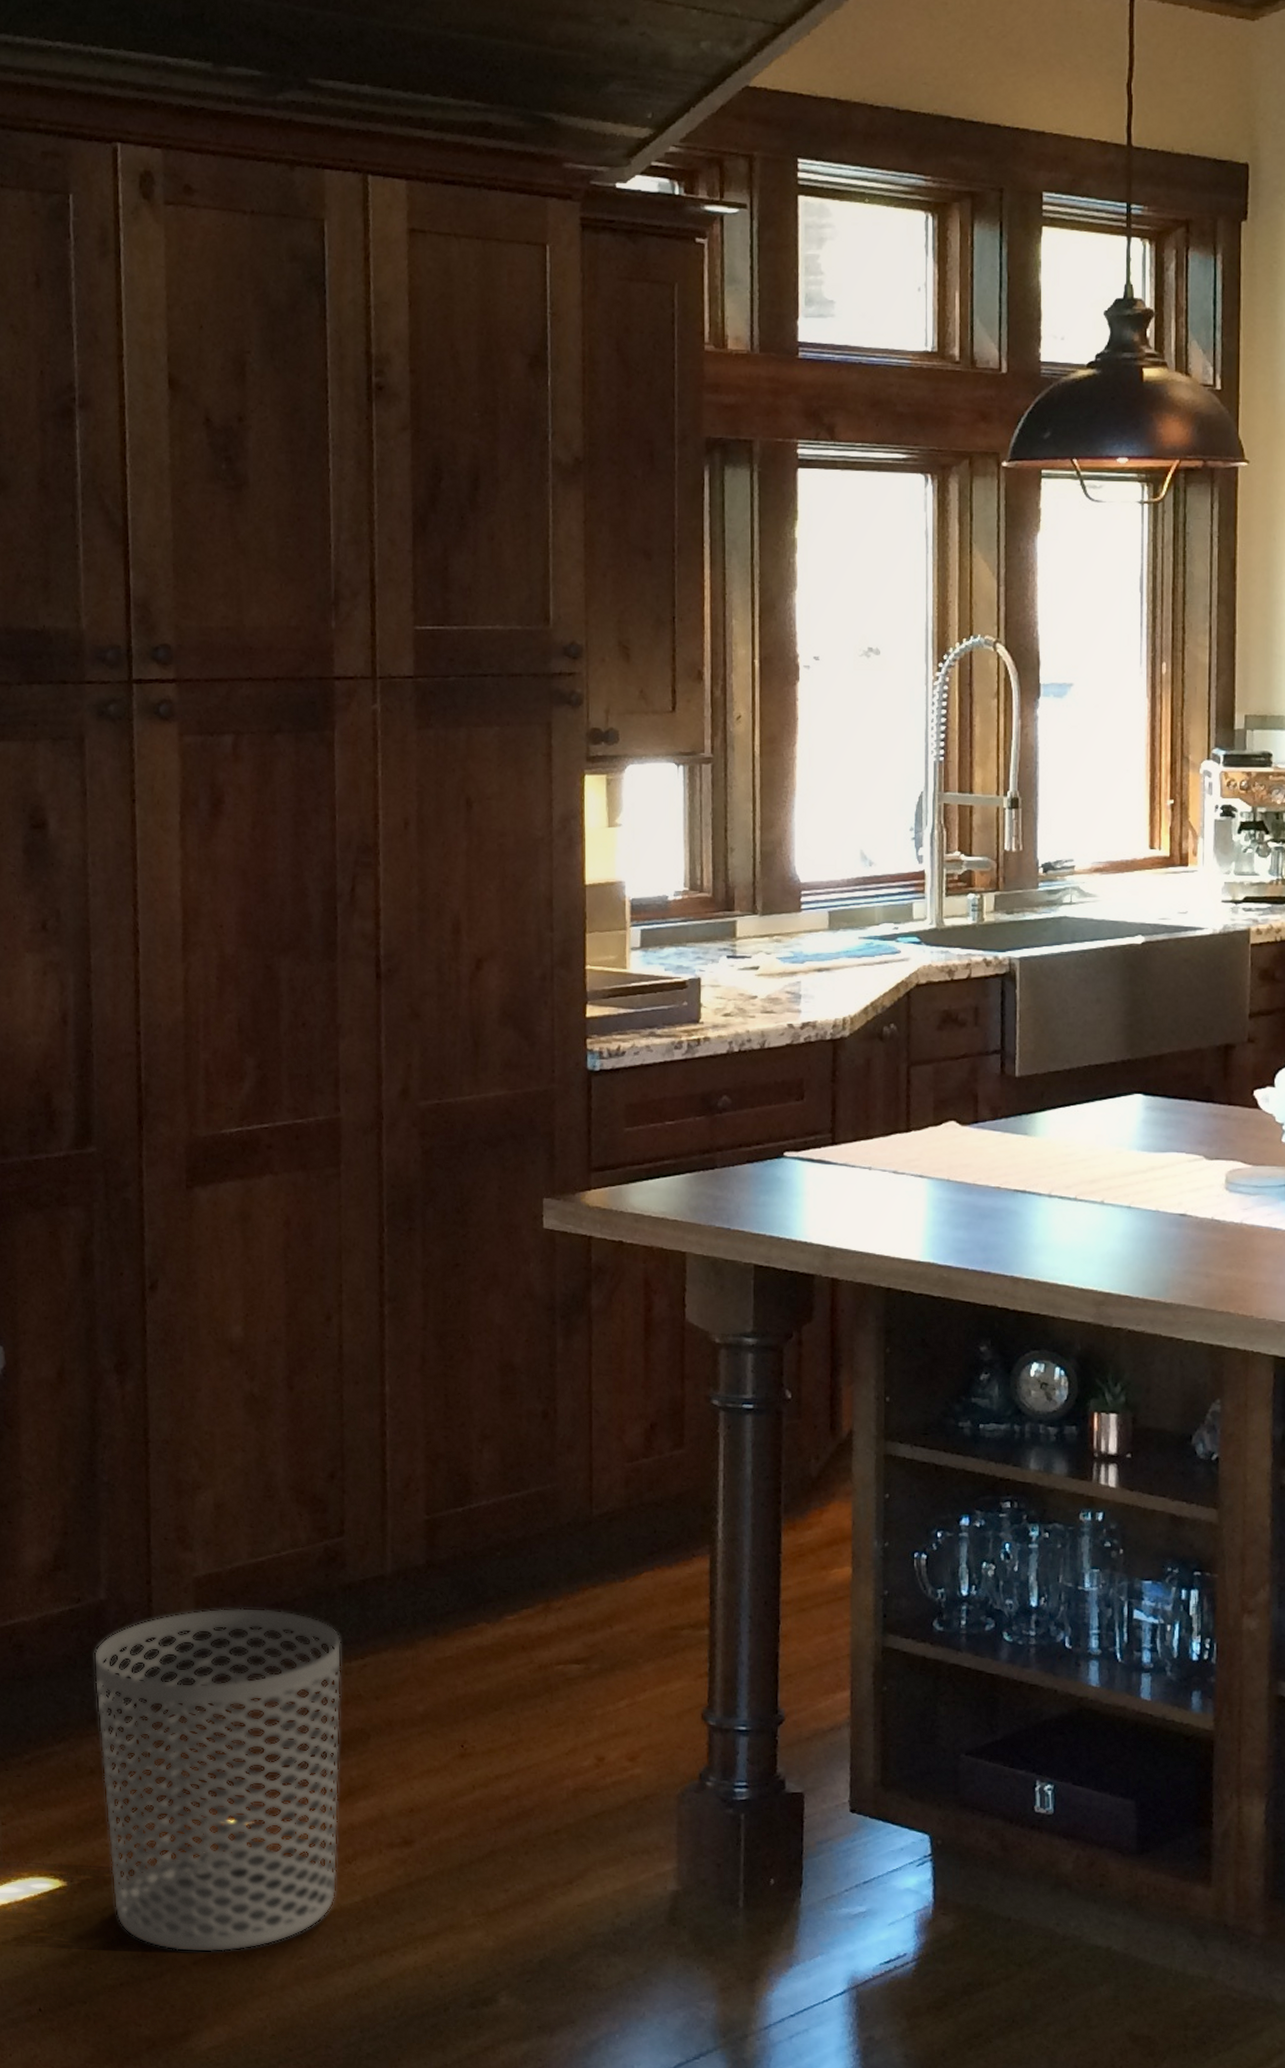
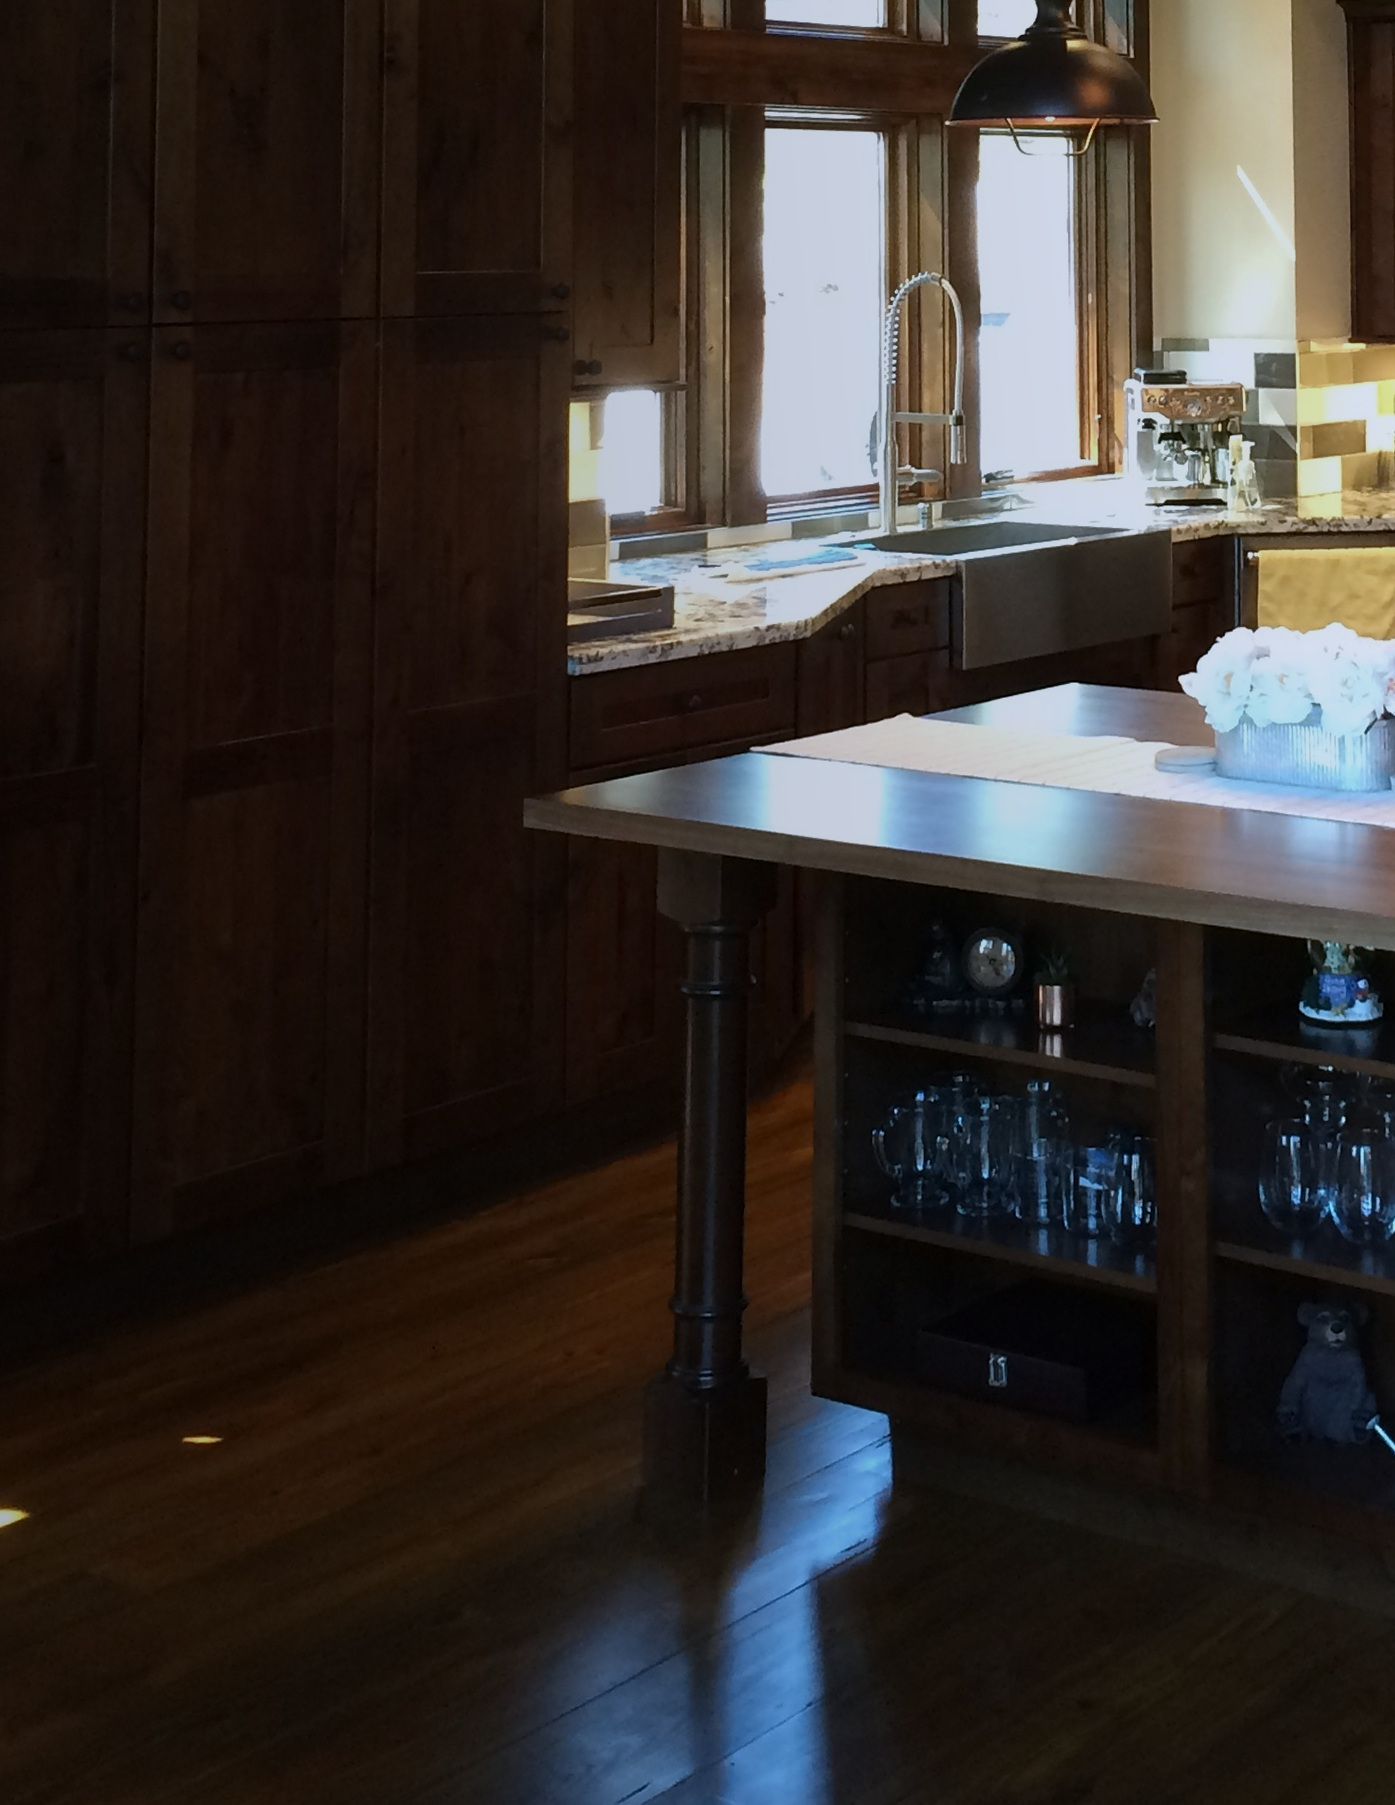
waste bin: present [93,1607,342,1953] -> none [68,1215,317,1581]

